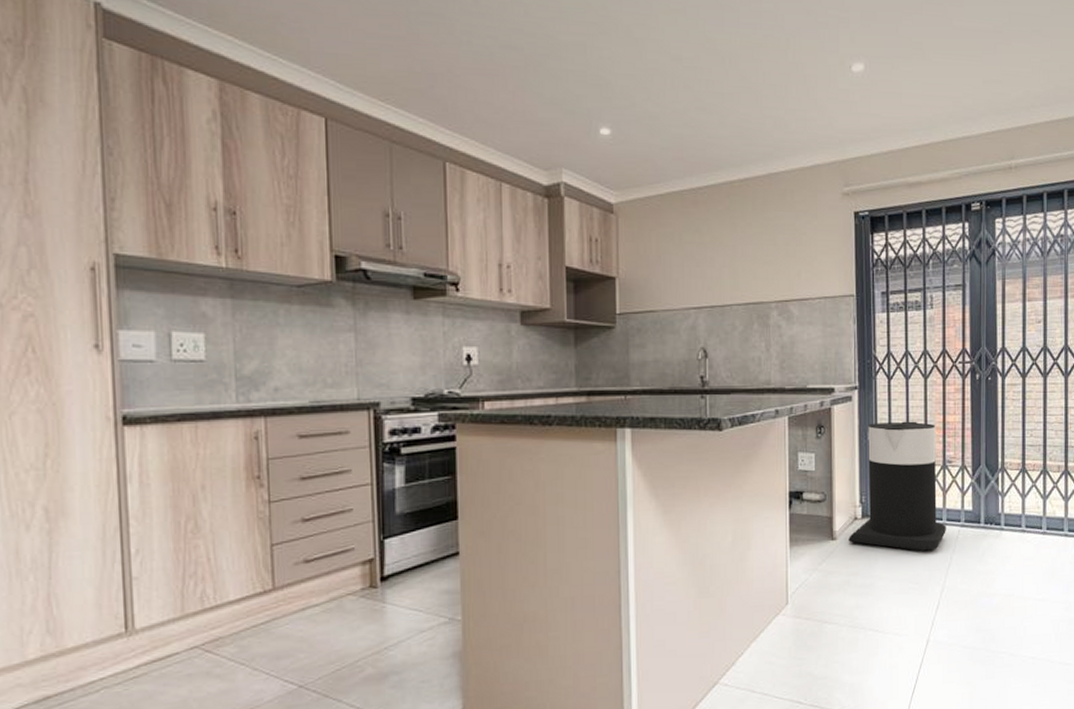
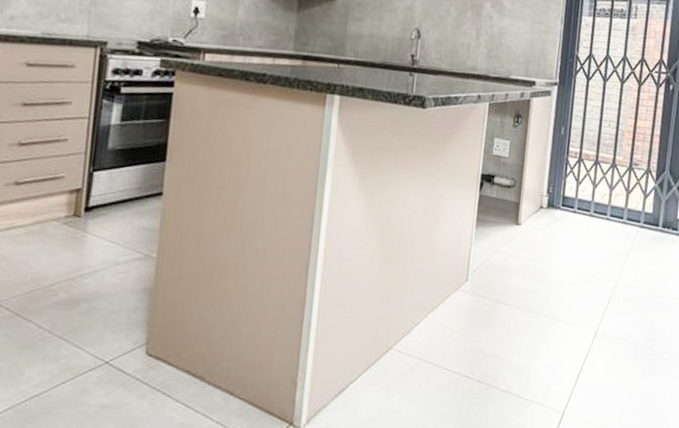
trash can: present [849,421,946,551] -> none [532,119,627,246]

